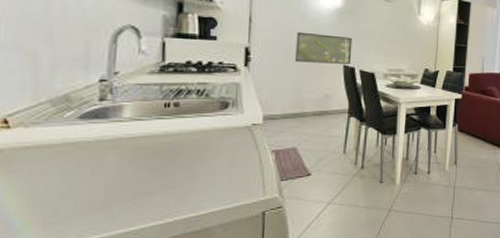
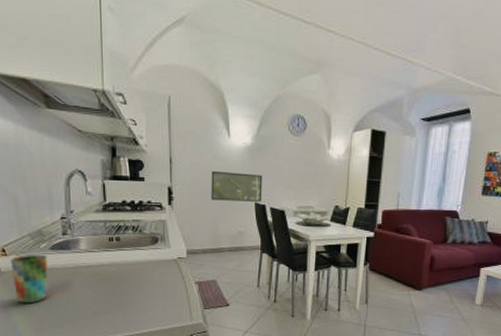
cup: none [13,125,73,190] -> present [10,254,48,304]

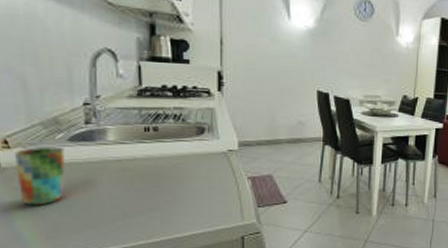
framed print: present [211,170,263,202] -> none [268,54,326,90]

